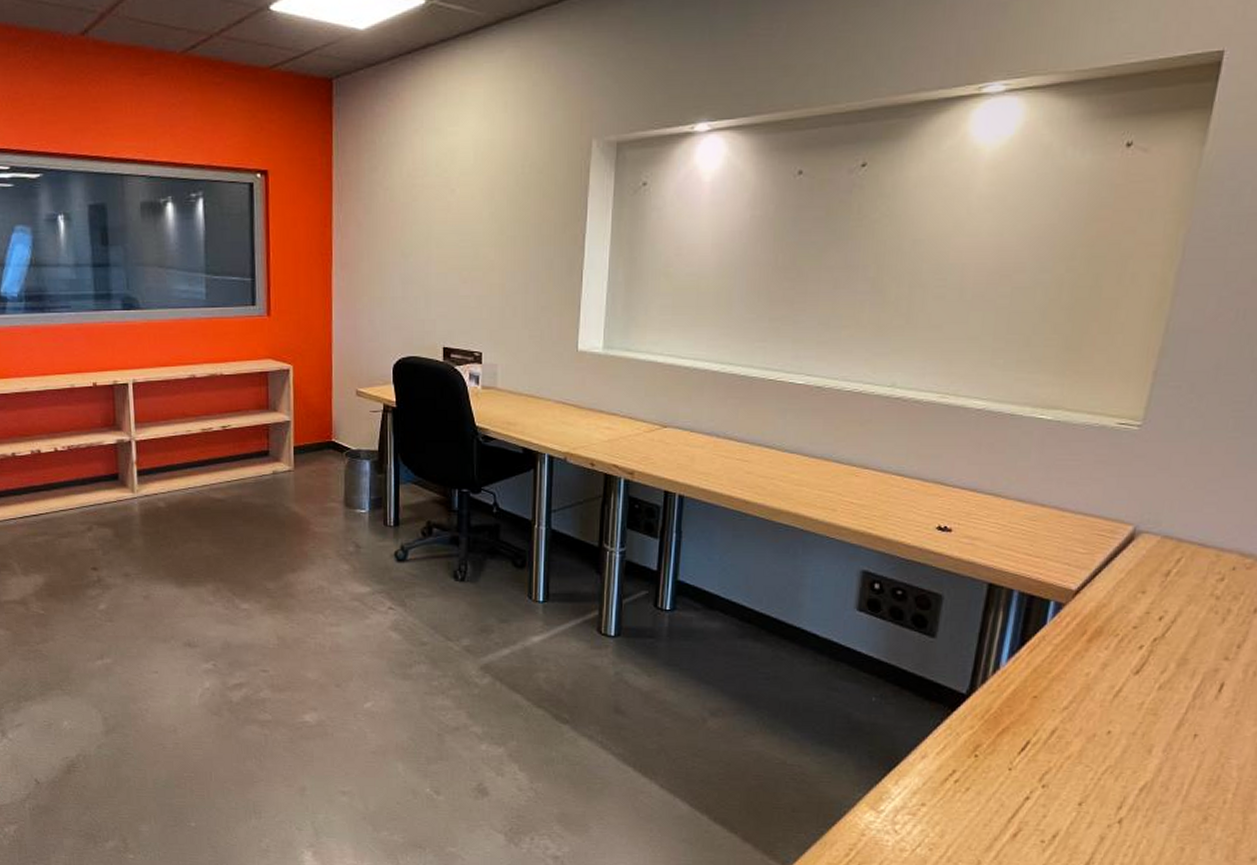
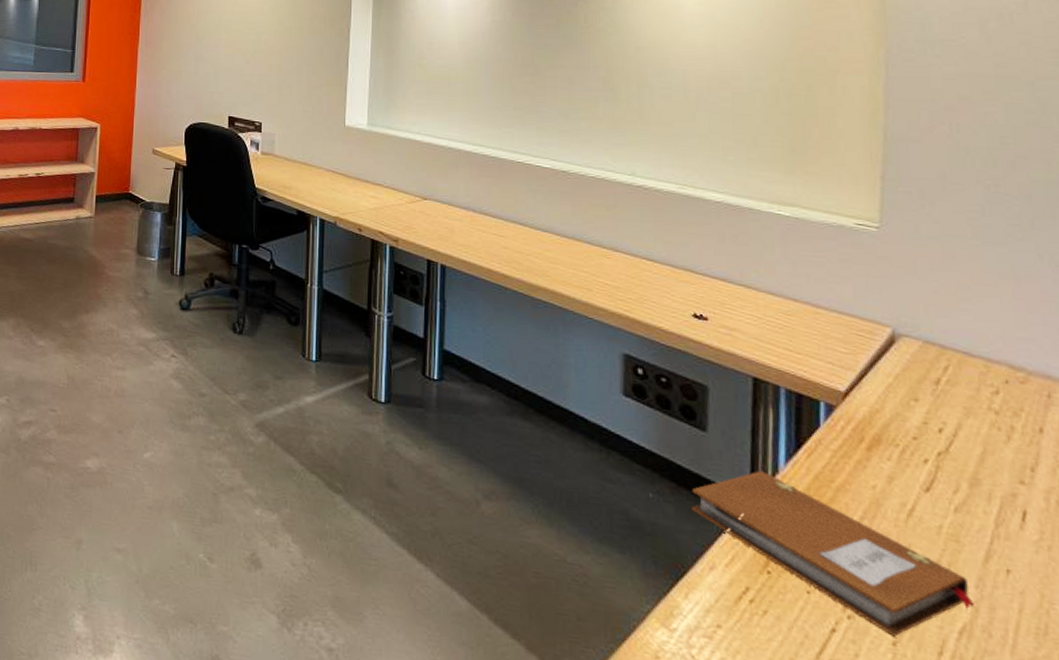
notebook: none [911,669,1159,798] -> present [691,471,975,637]

